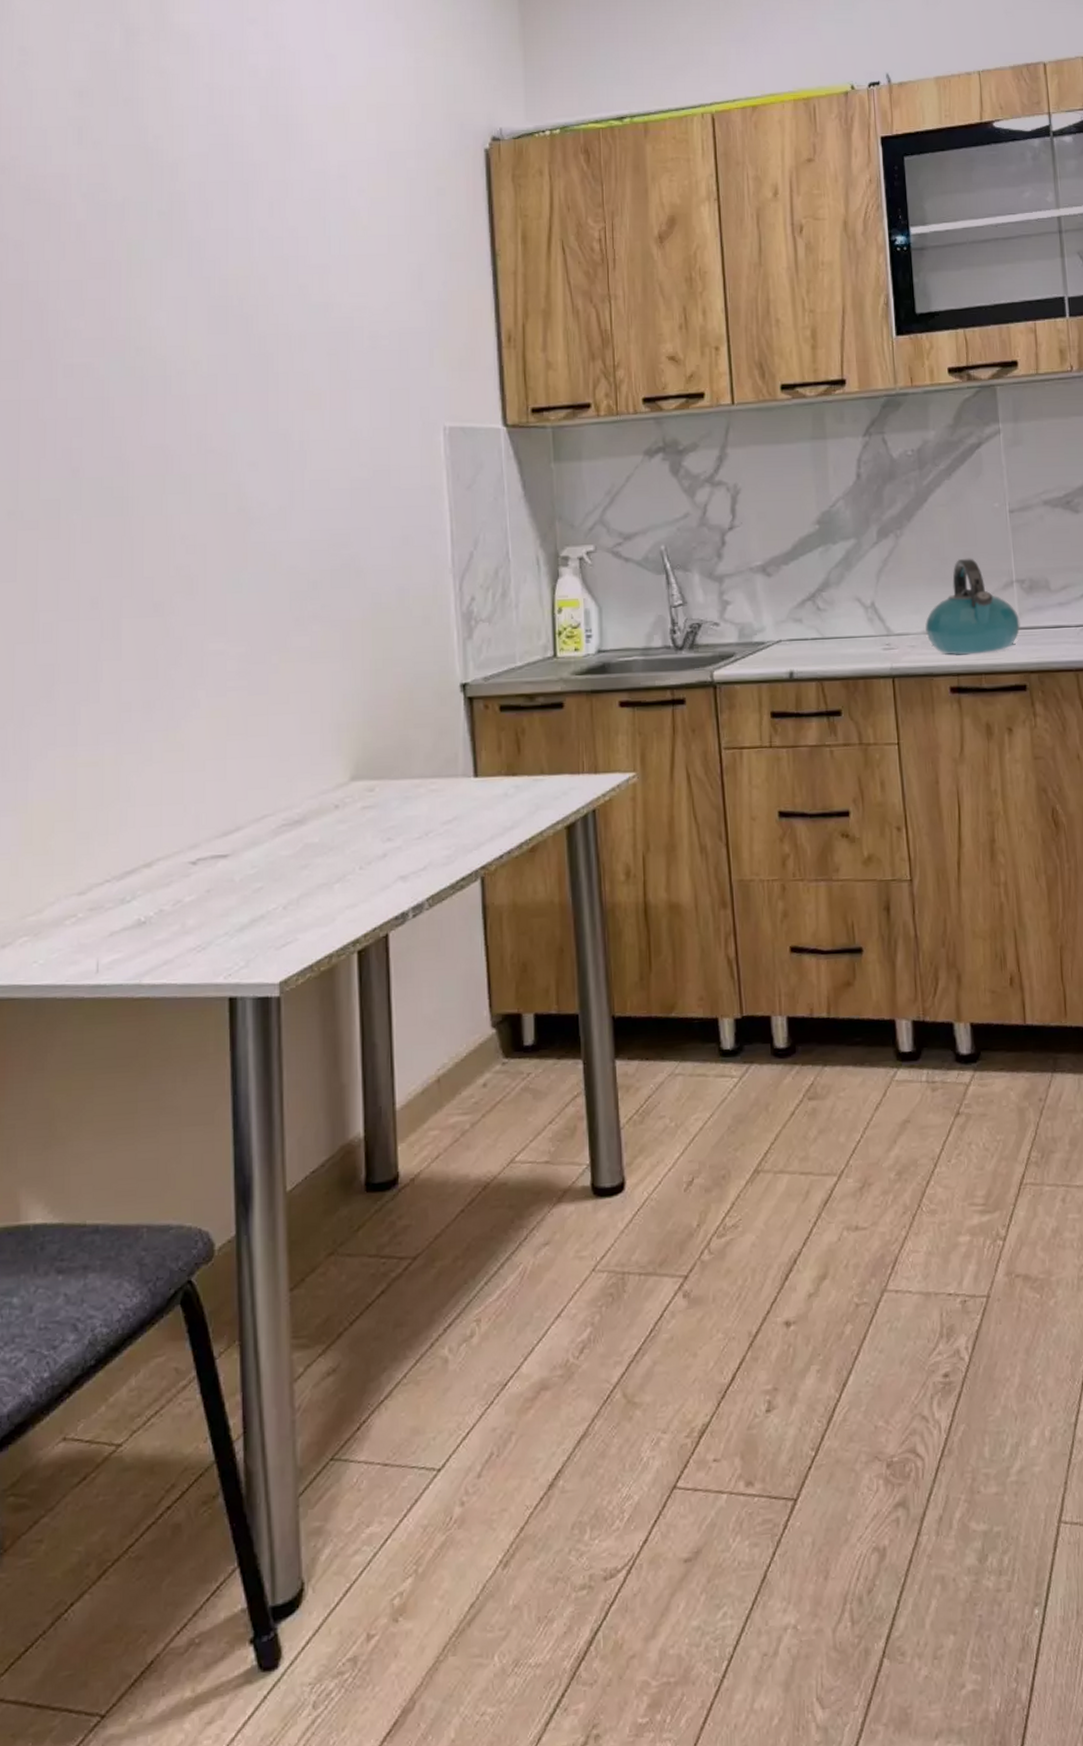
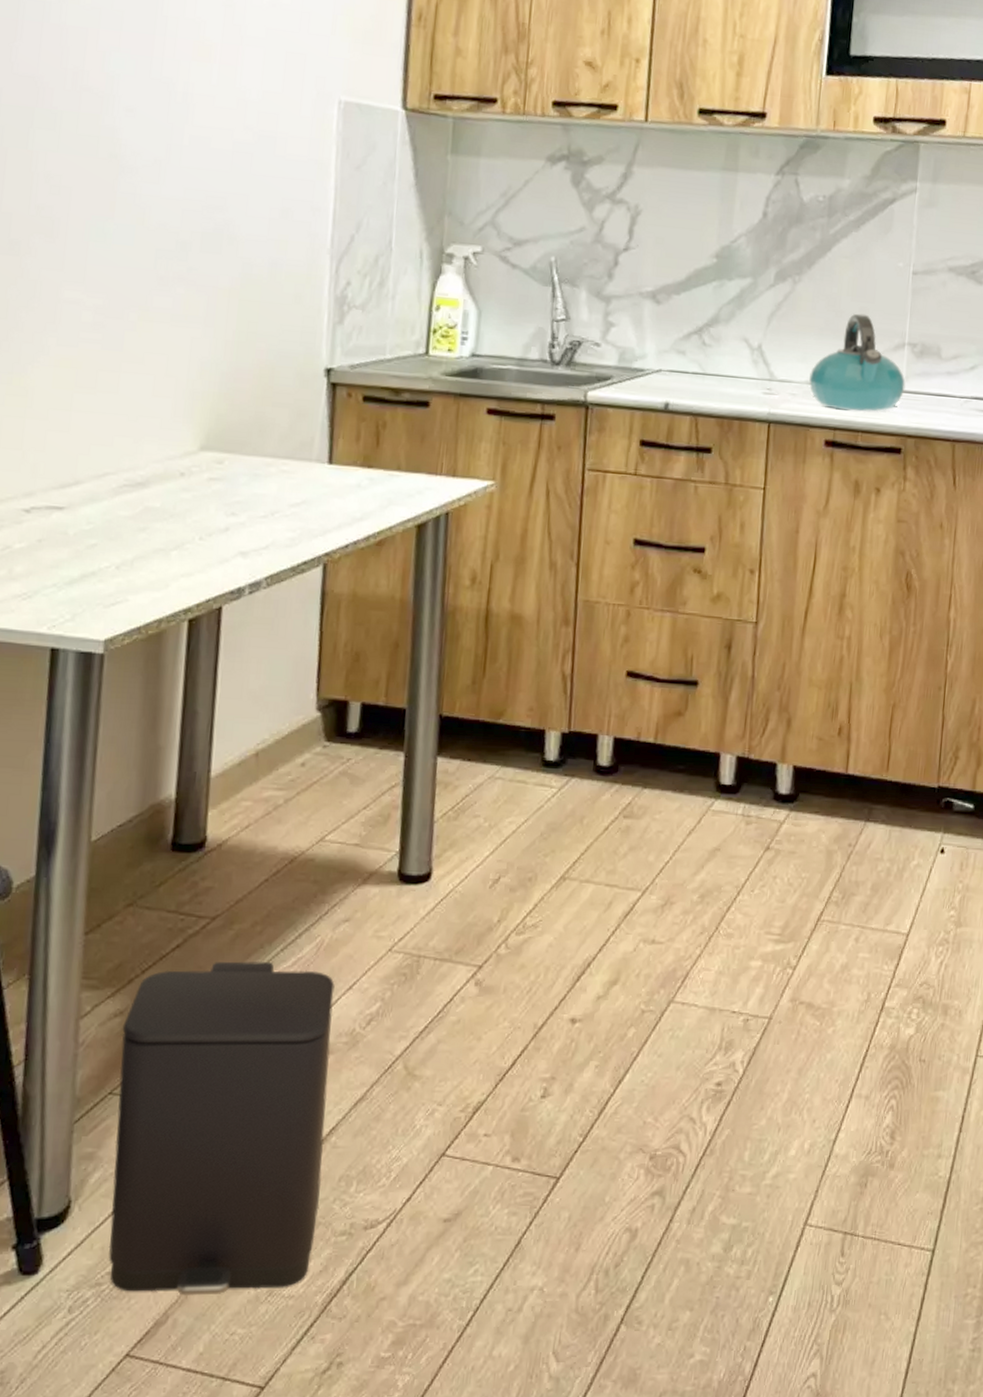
pedal bin: none [337,1297,555,1677] -> present [108,961,335,1296]

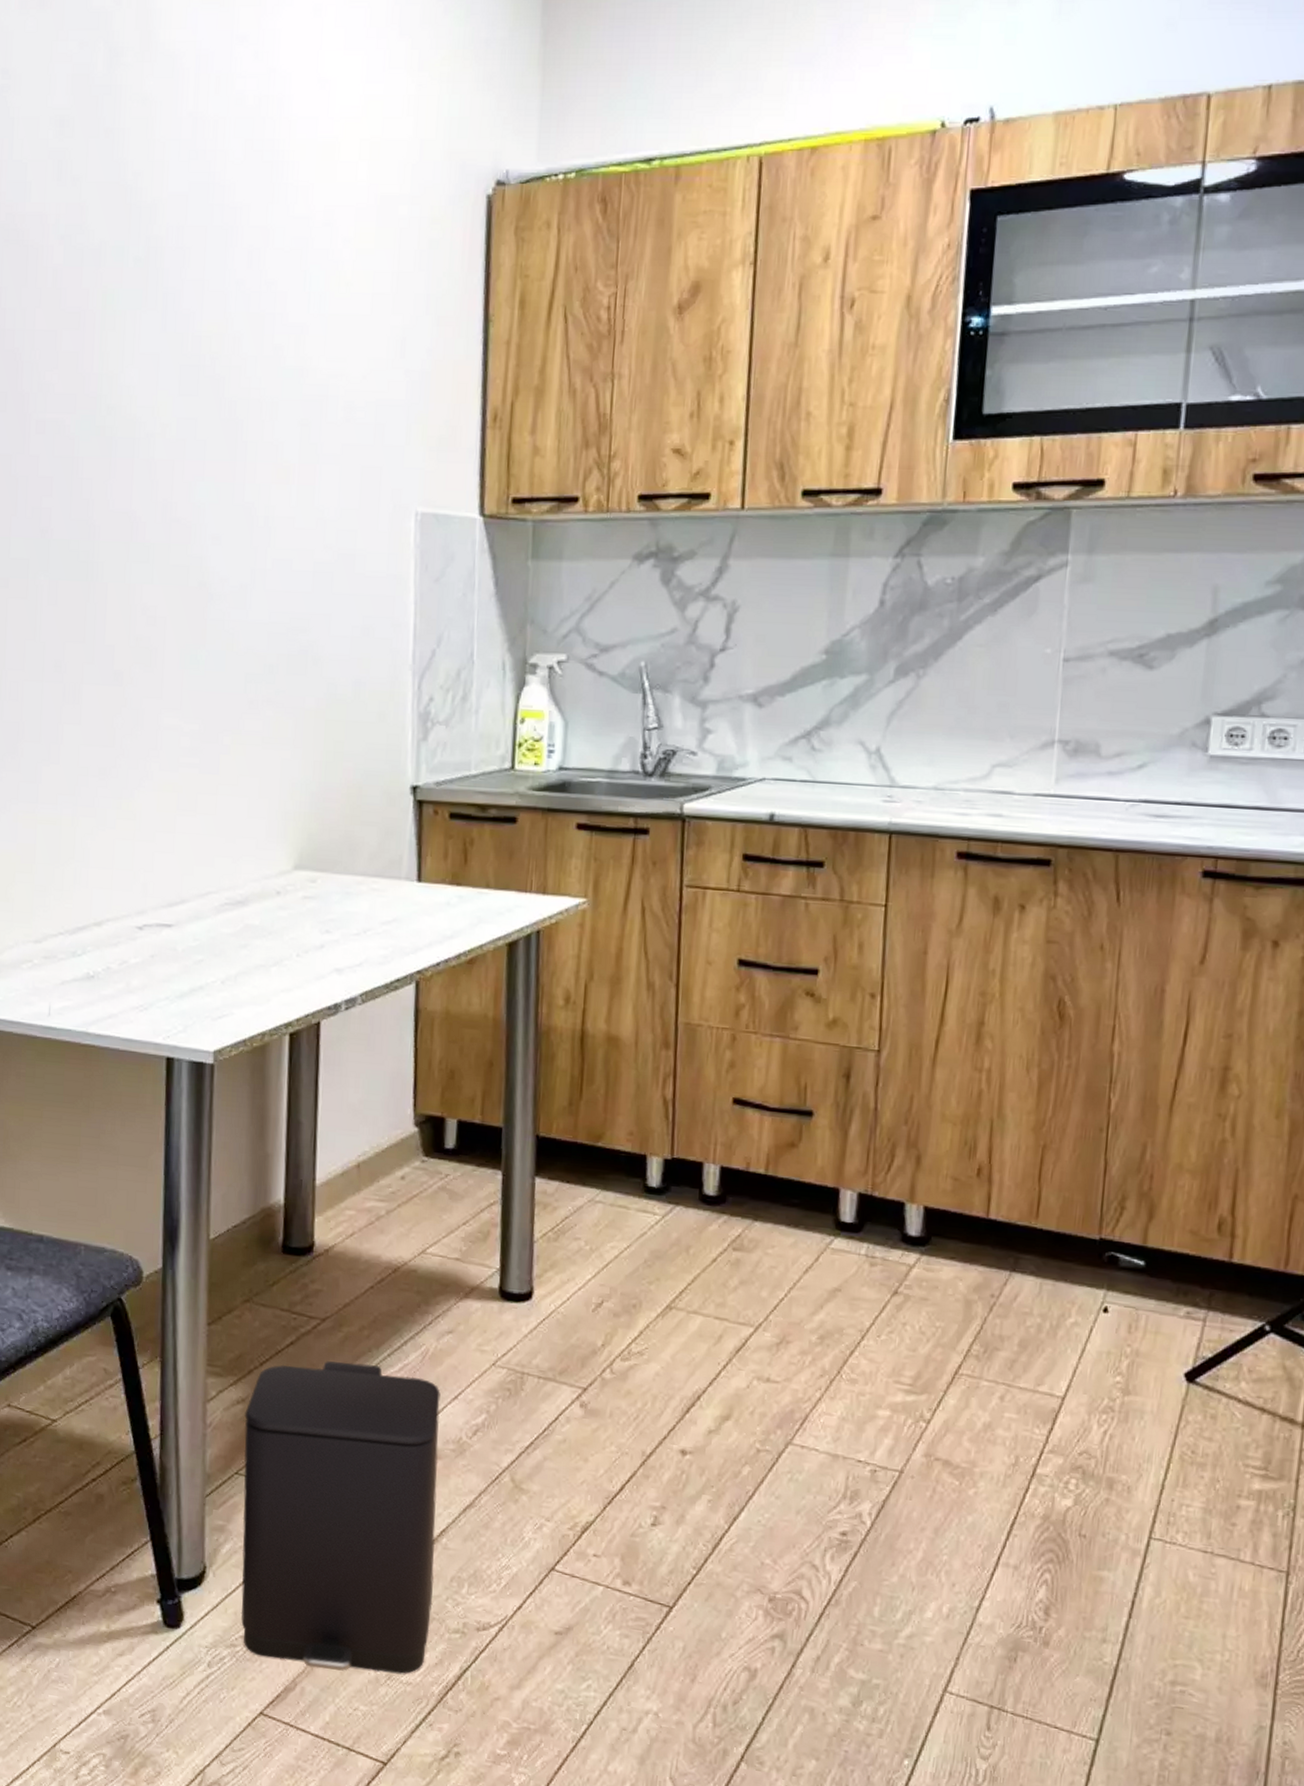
kettle: present [809,313,906,411] -> none [937,709,1056,819]

